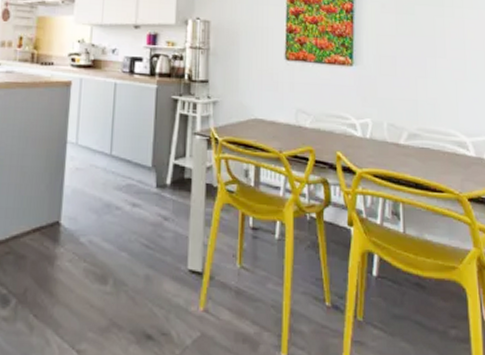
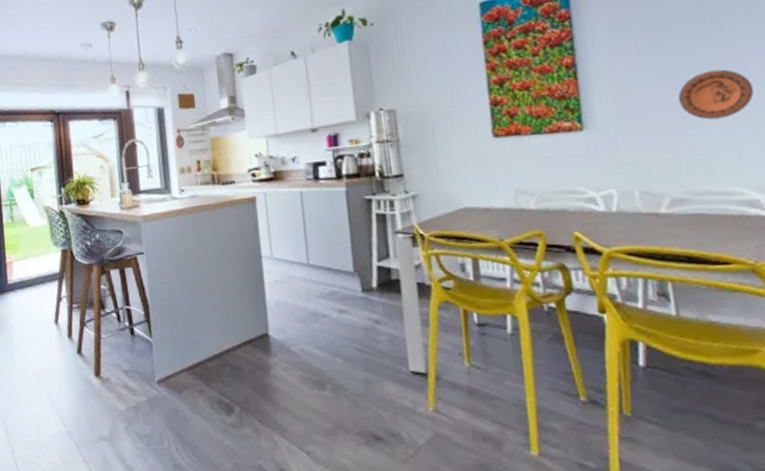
decorative plate: none [420,34,470,73] -> present [677,69,755,120]

